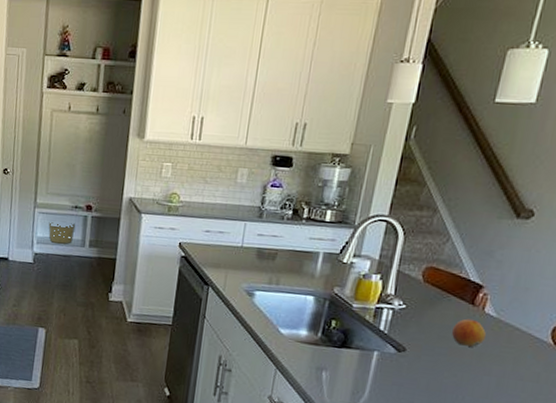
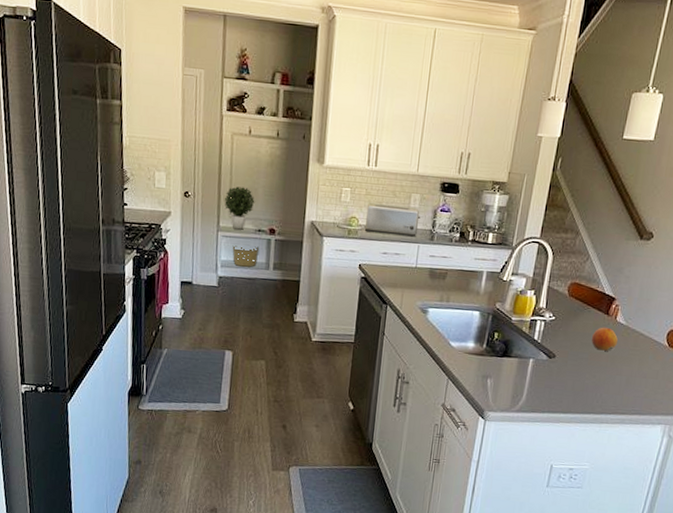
potted plant: none [42,163,73,207] -> present [225,186,255,230]
toaster: none [186,177,249,214] -> present [364,202,421,237]

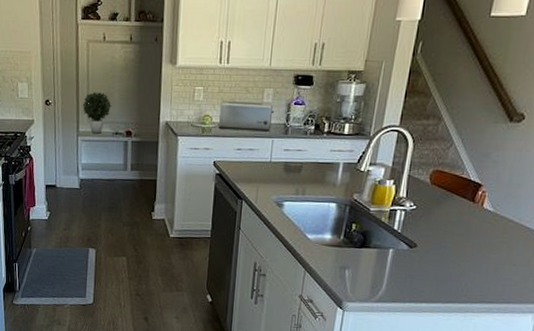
basket: present [232,245,260,267] -> none [92,149,117,169]
fruit: present [591,327,619,351] -> none [455,214,485,239]

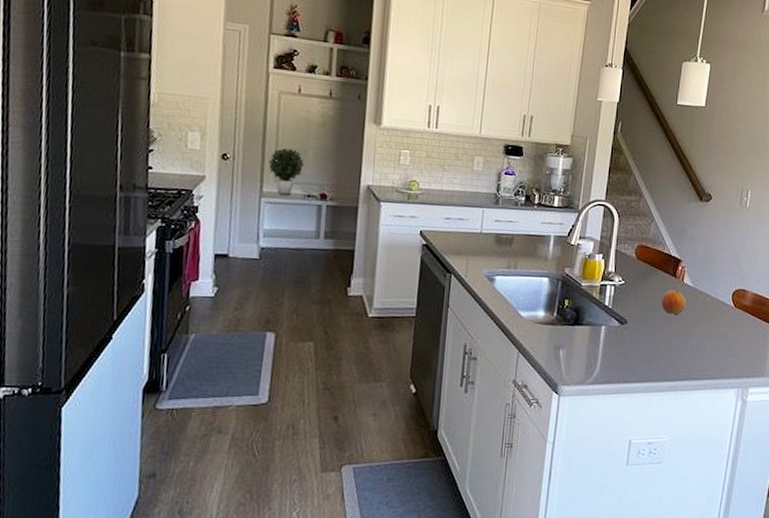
toaster: present [218,99,275,132] -> none [425,165,485,201]
fruit: none [455,214,485,239] -> present [661,289,687,314]

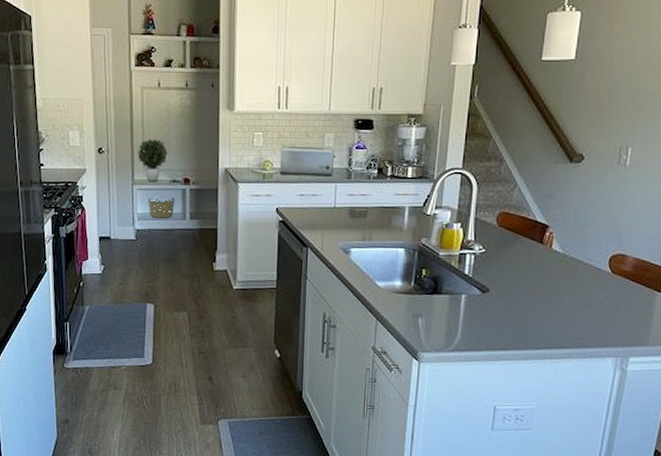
basket: none [277,212,309,237] -> present [148,197,175,218]
toaster: none [425,165,485,201] -> present [279,145,336,177]
fruit: present [661,289,687,314] -> none [526,256,556,282]

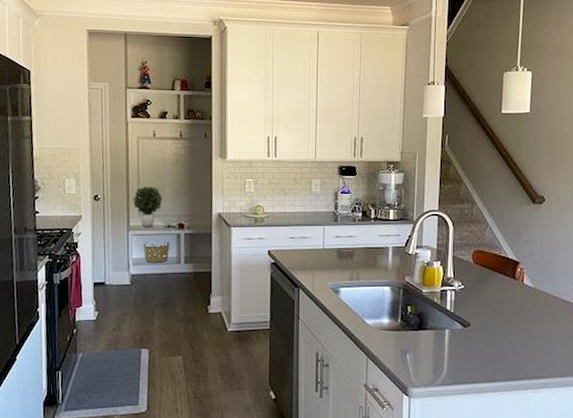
toaster: present [279,145,336,177] -> none [270,190,323,220]

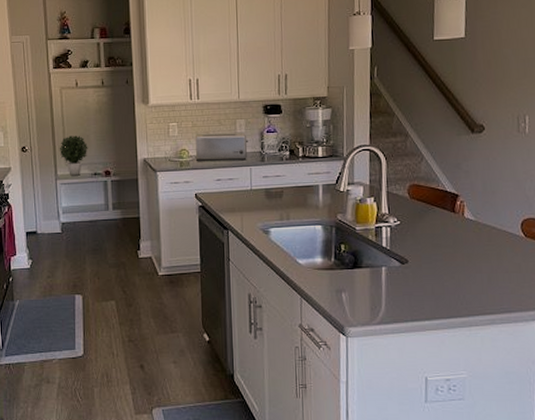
basket: present [143,242,170,263] -> none [71,189,97,211]
toaster: none [270,190,323,220] -> present [195,133,249,162]

